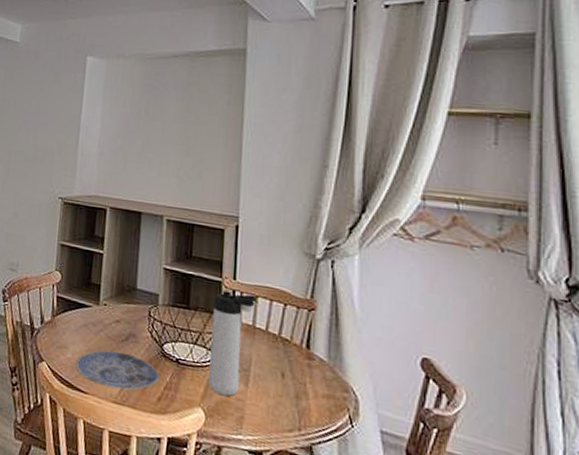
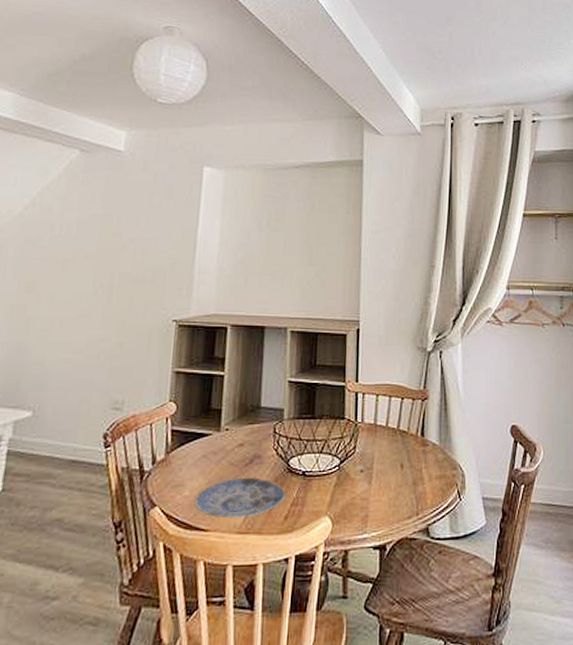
thermos bottle: present [208,290,258,396] -> none [334,394,379,498]

